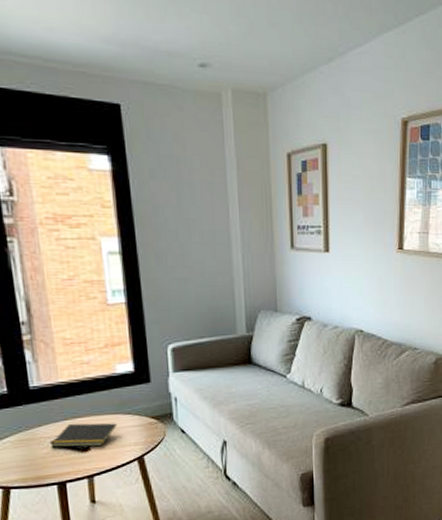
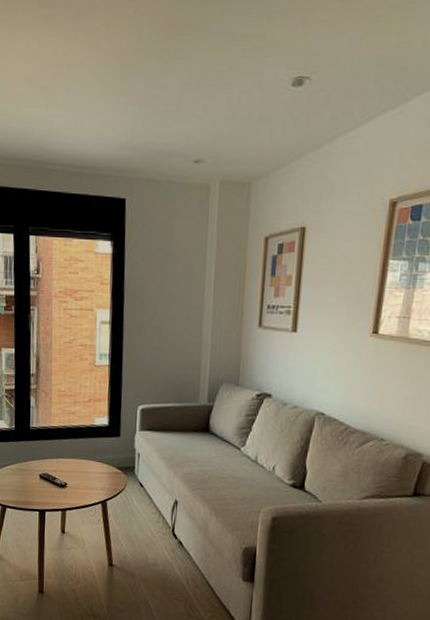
notepad: present [50,423,117,447] -> none [39,462,89,486]

